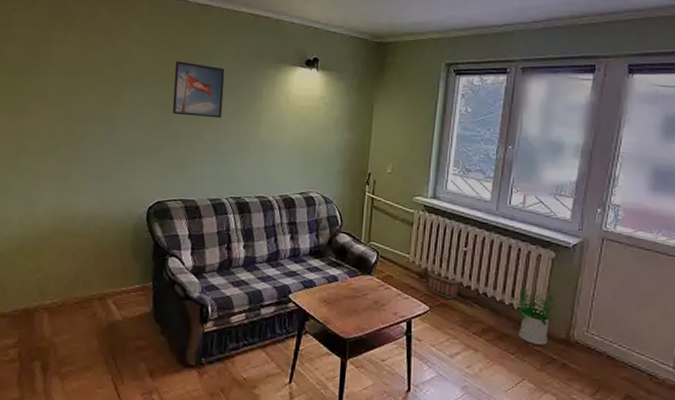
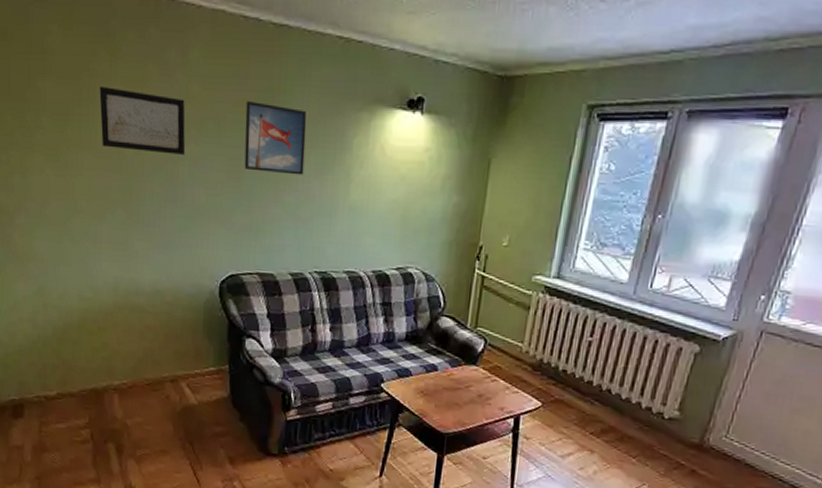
wall art: none [52,49,125,103] -> present [99,85,186,155]
basket: present [427,254,460,300] -> none [541,343,581,396]
potted plant: present [514,287,557,345] -> none [642,385,693,449]

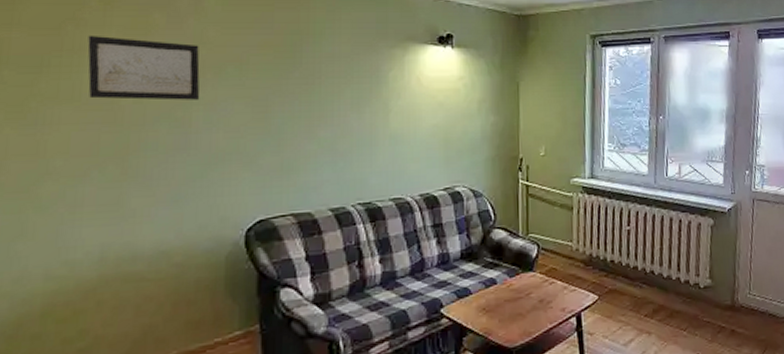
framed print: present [244,100,308,176] -> none [271,43,340,111]

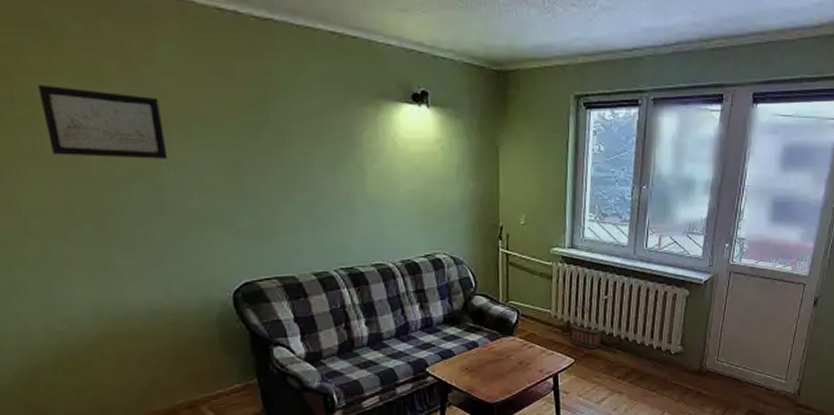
basket: none [593,236,627,284] -> present [571,305,603,349]

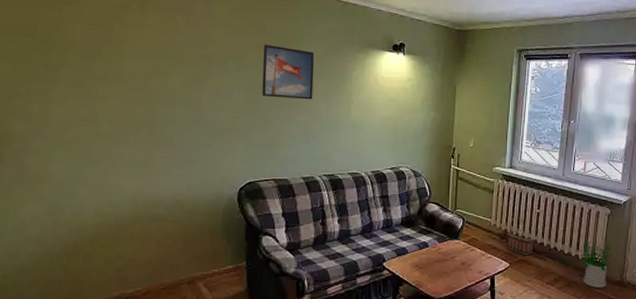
wall art: present [37,84,168,159] -> none [128,31,210,86]
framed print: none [235,97,313,173] -> present [261,44,315,100]
potted plant: none [654,327,691,379] -> present [579,240,613,288]

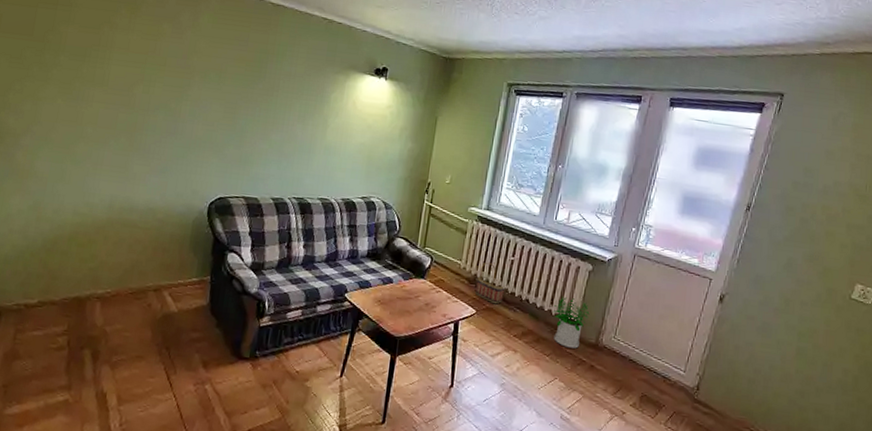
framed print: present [261,44,315,100] -> none [239,58,295,120]

